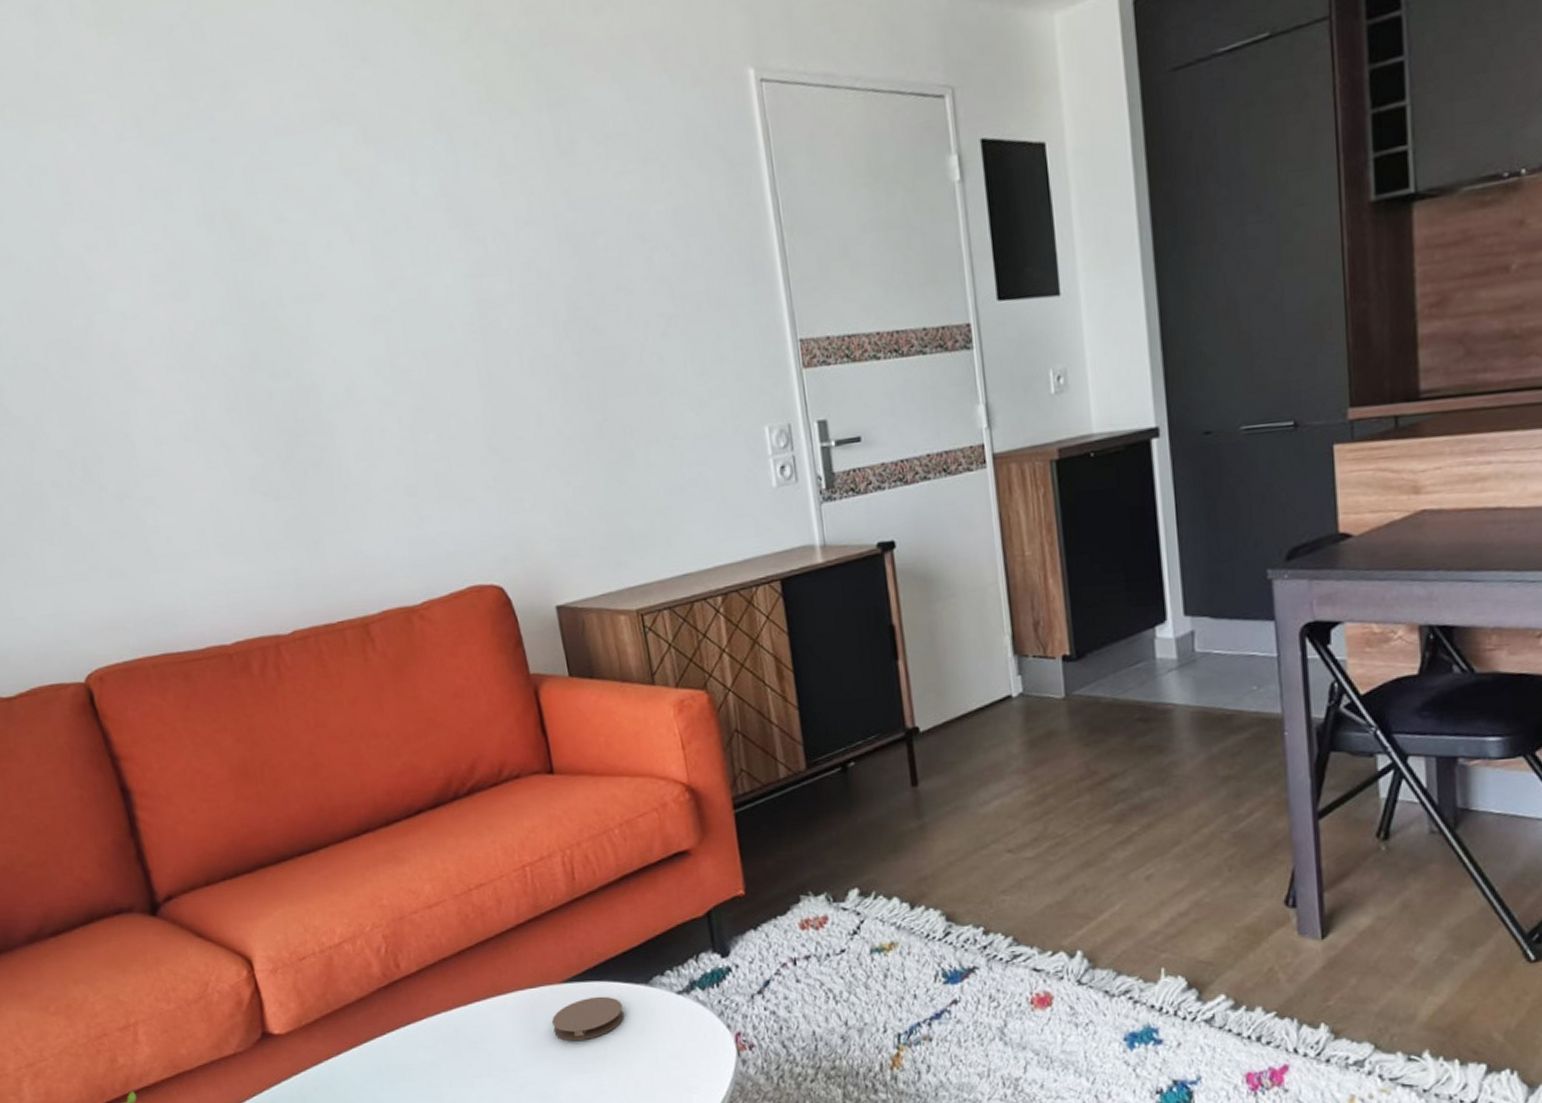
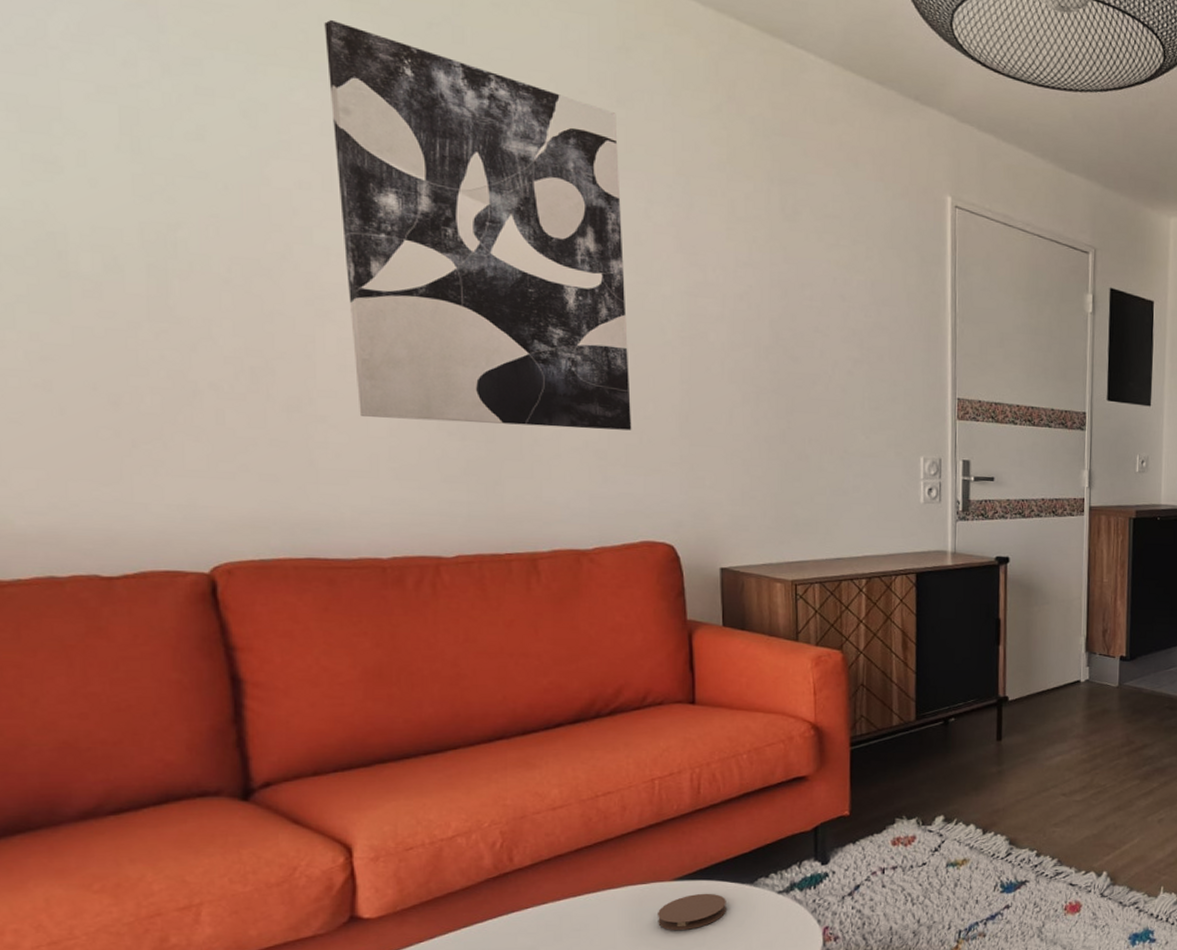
wall art: none [78,52,439,491] -> present [324,19,632,430]

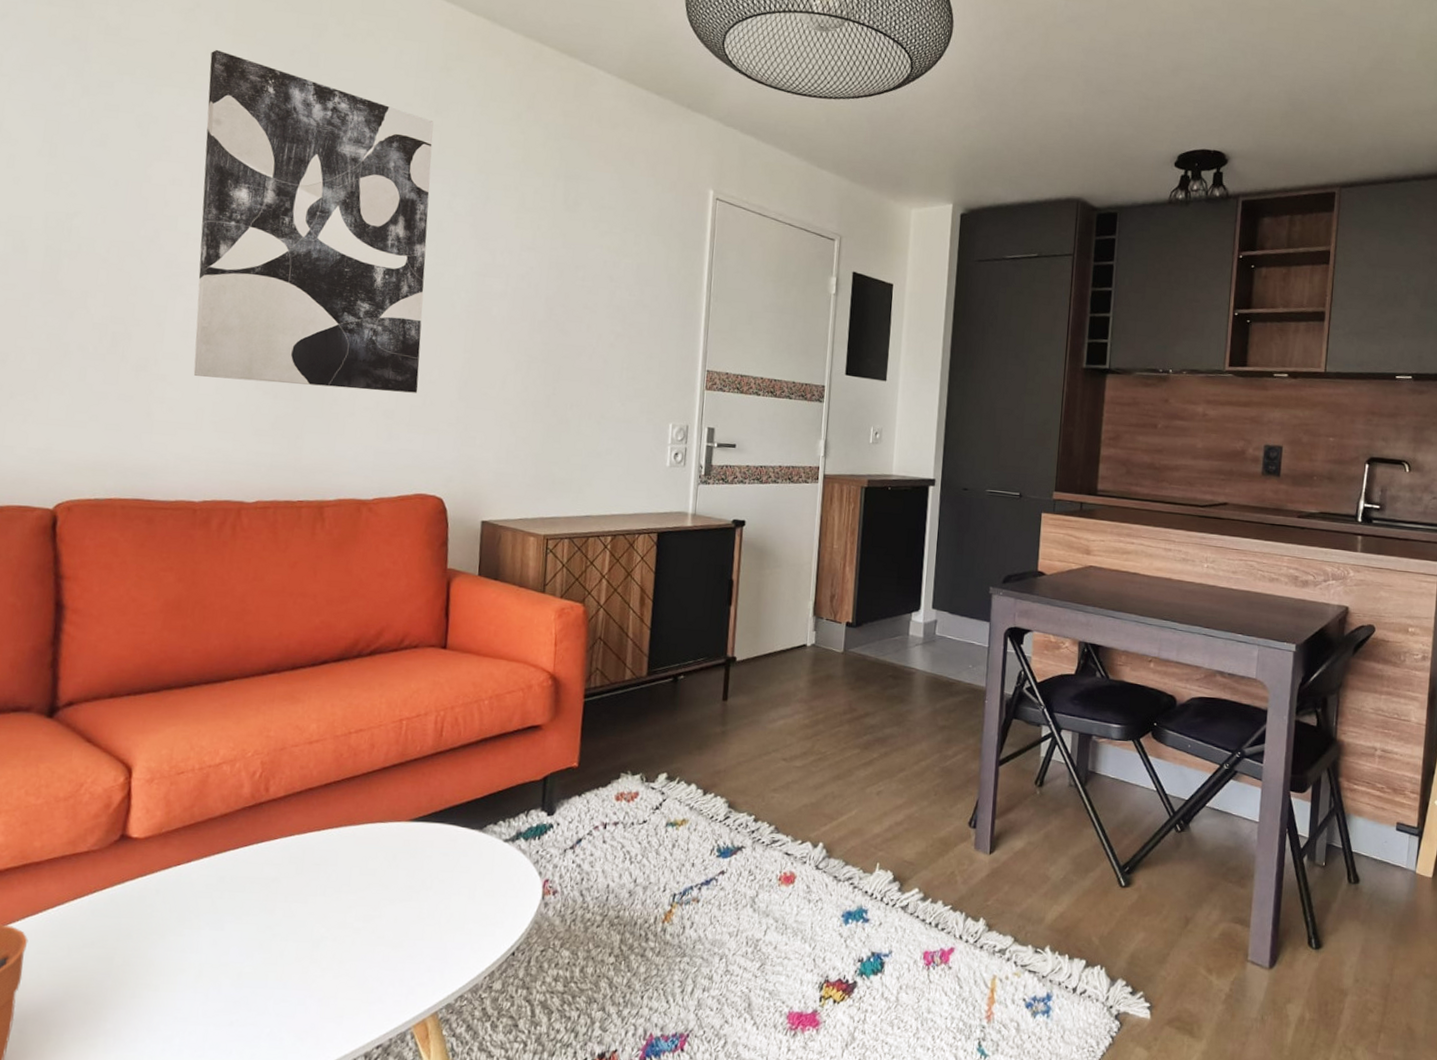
coaster: present [658,893,726,930] -> none [391,836,456,872]

